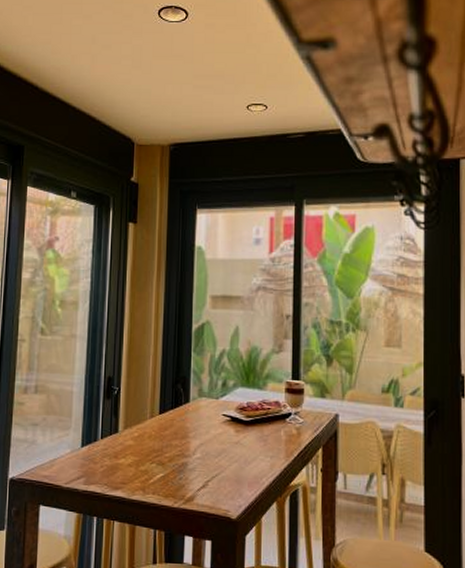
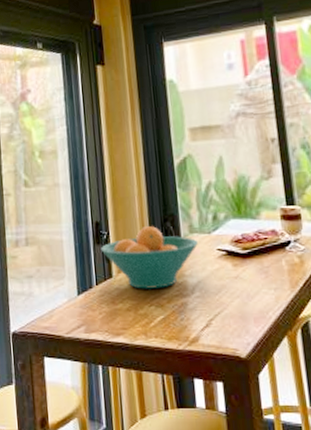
fruit bowl: none [110,386,206,447] -> present [100,226,199,289]

